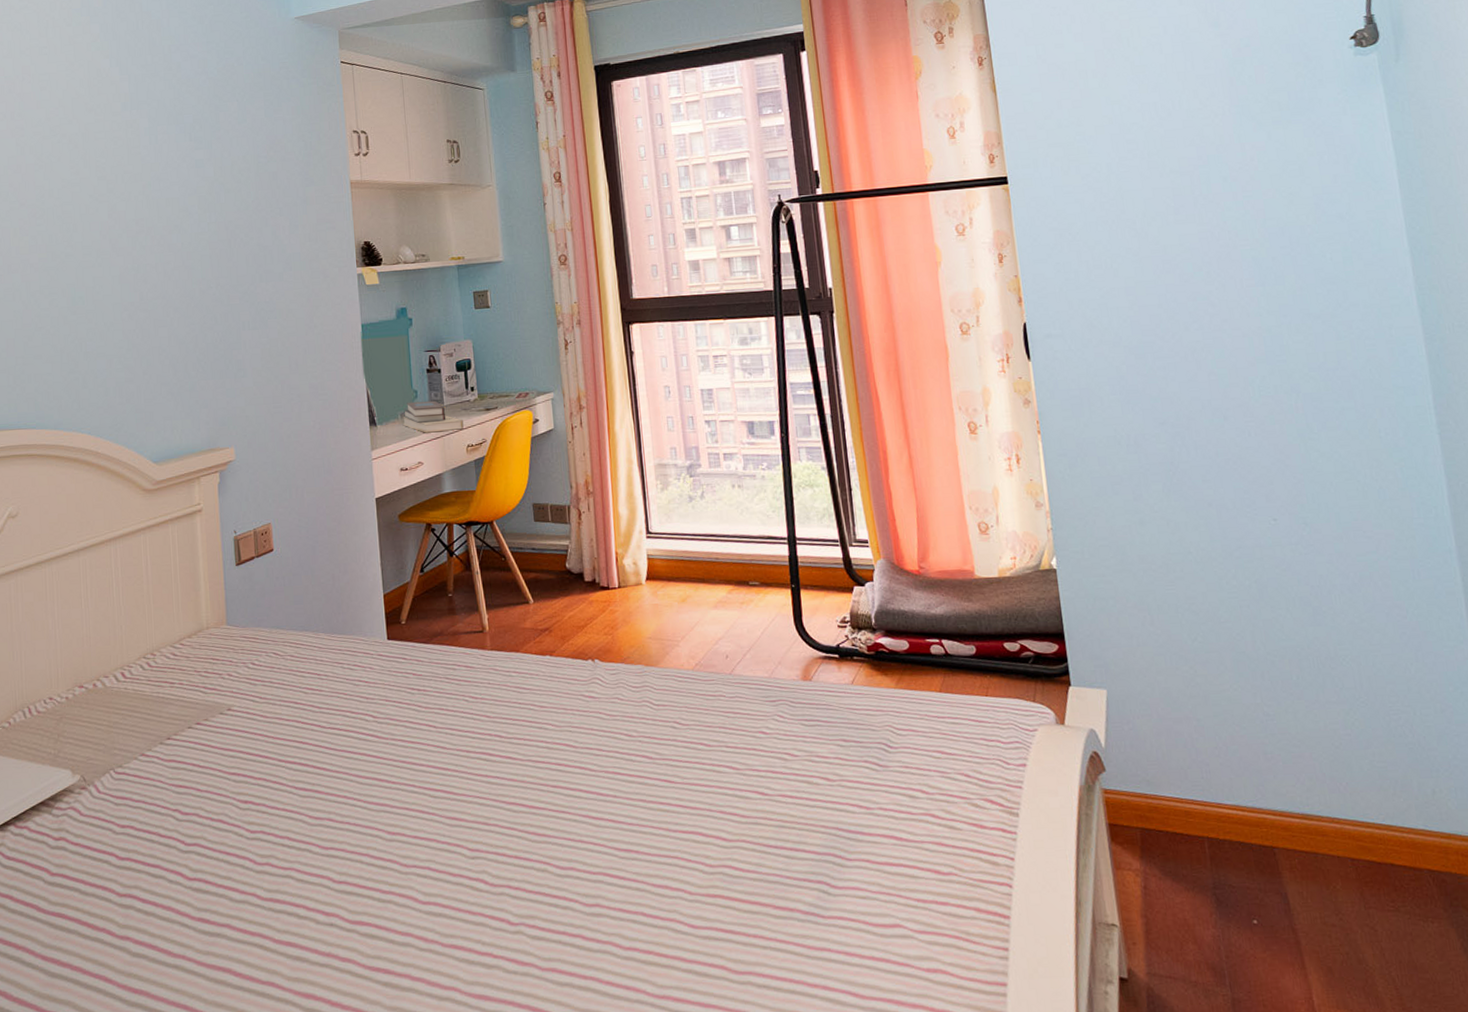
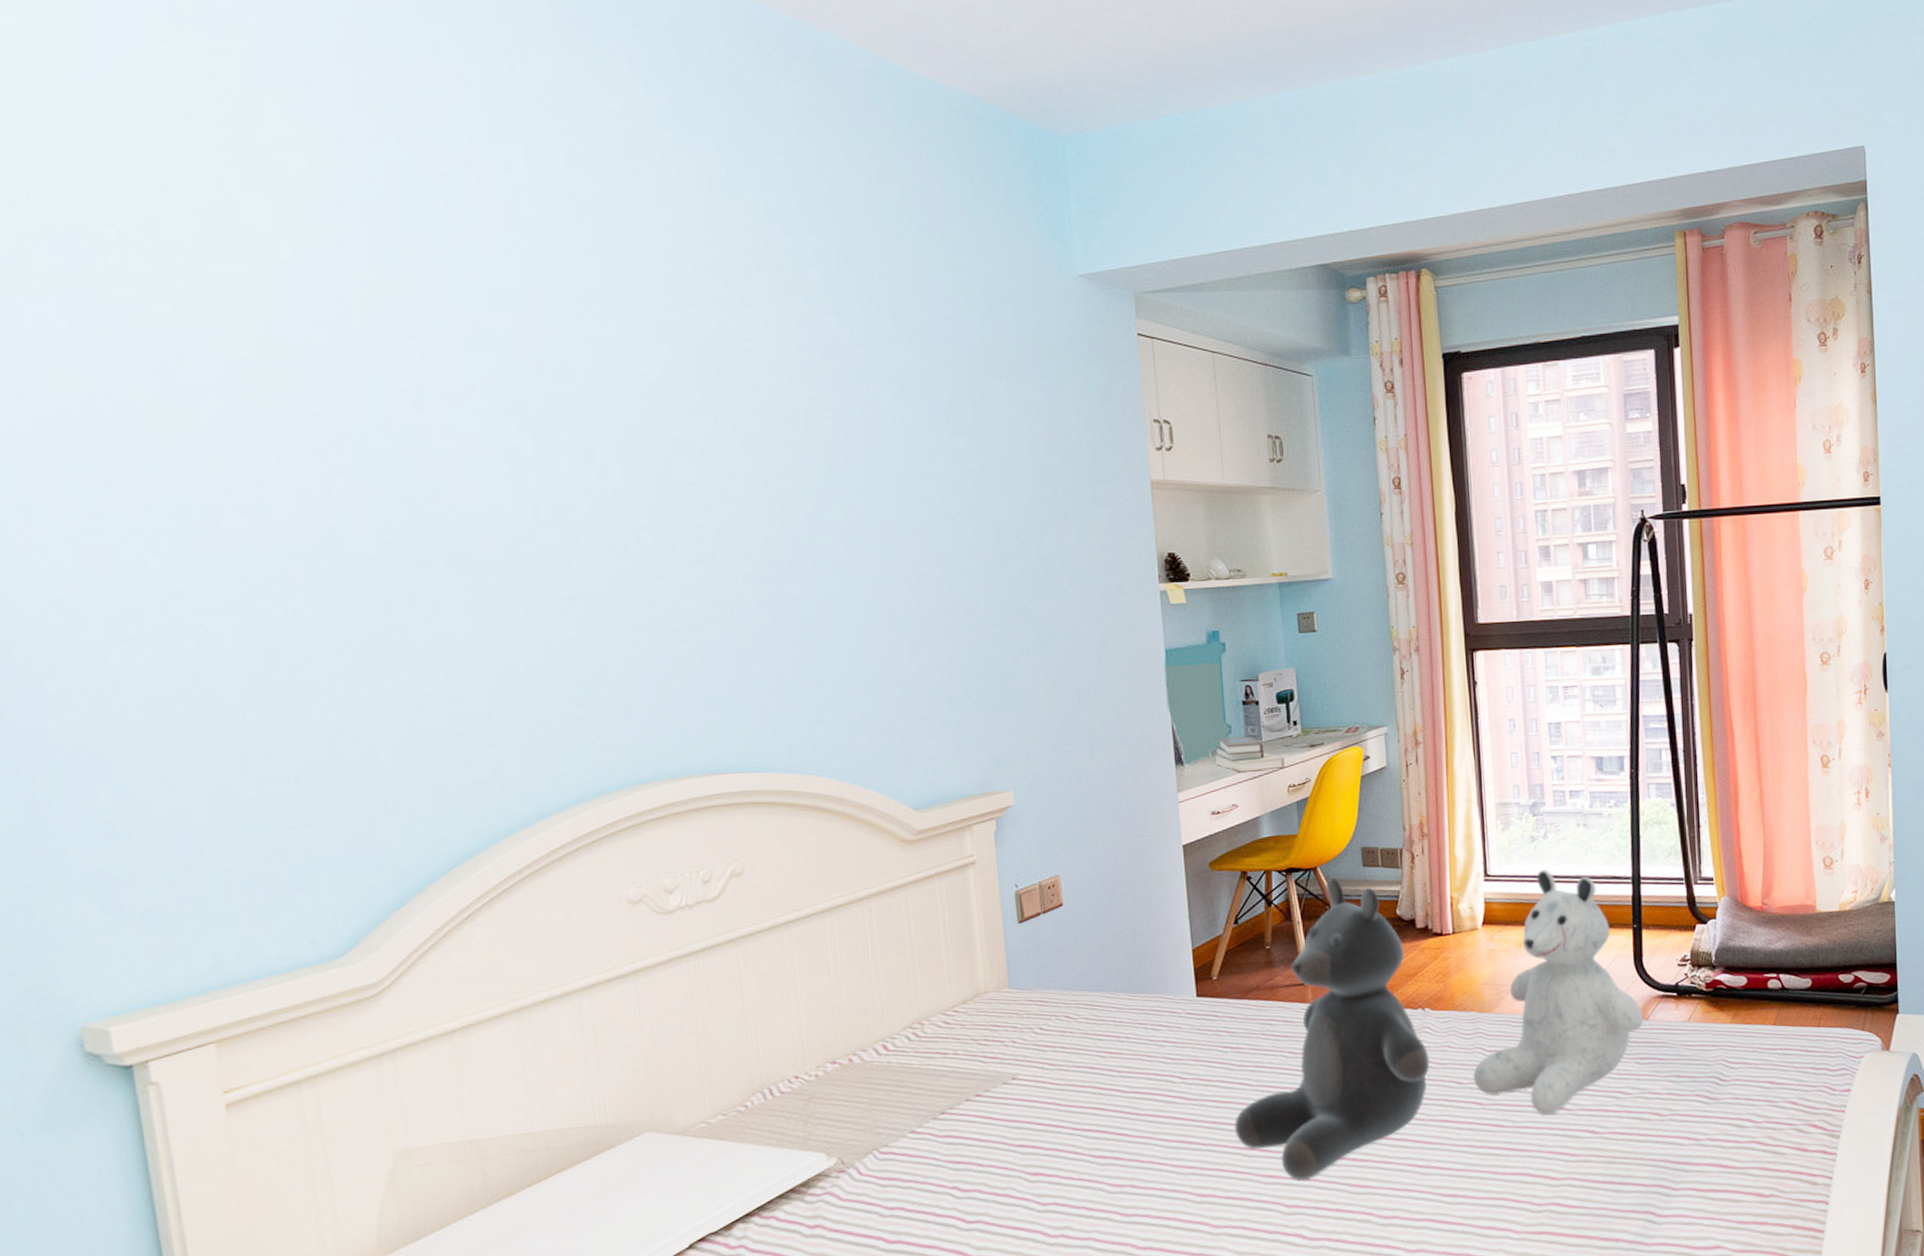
teddy bear: none [421,530,601,824] -> present [1234,876,1430,1180]
stuffed animal: none [642,527,807,773] -> present [1473,868,1644,1115]

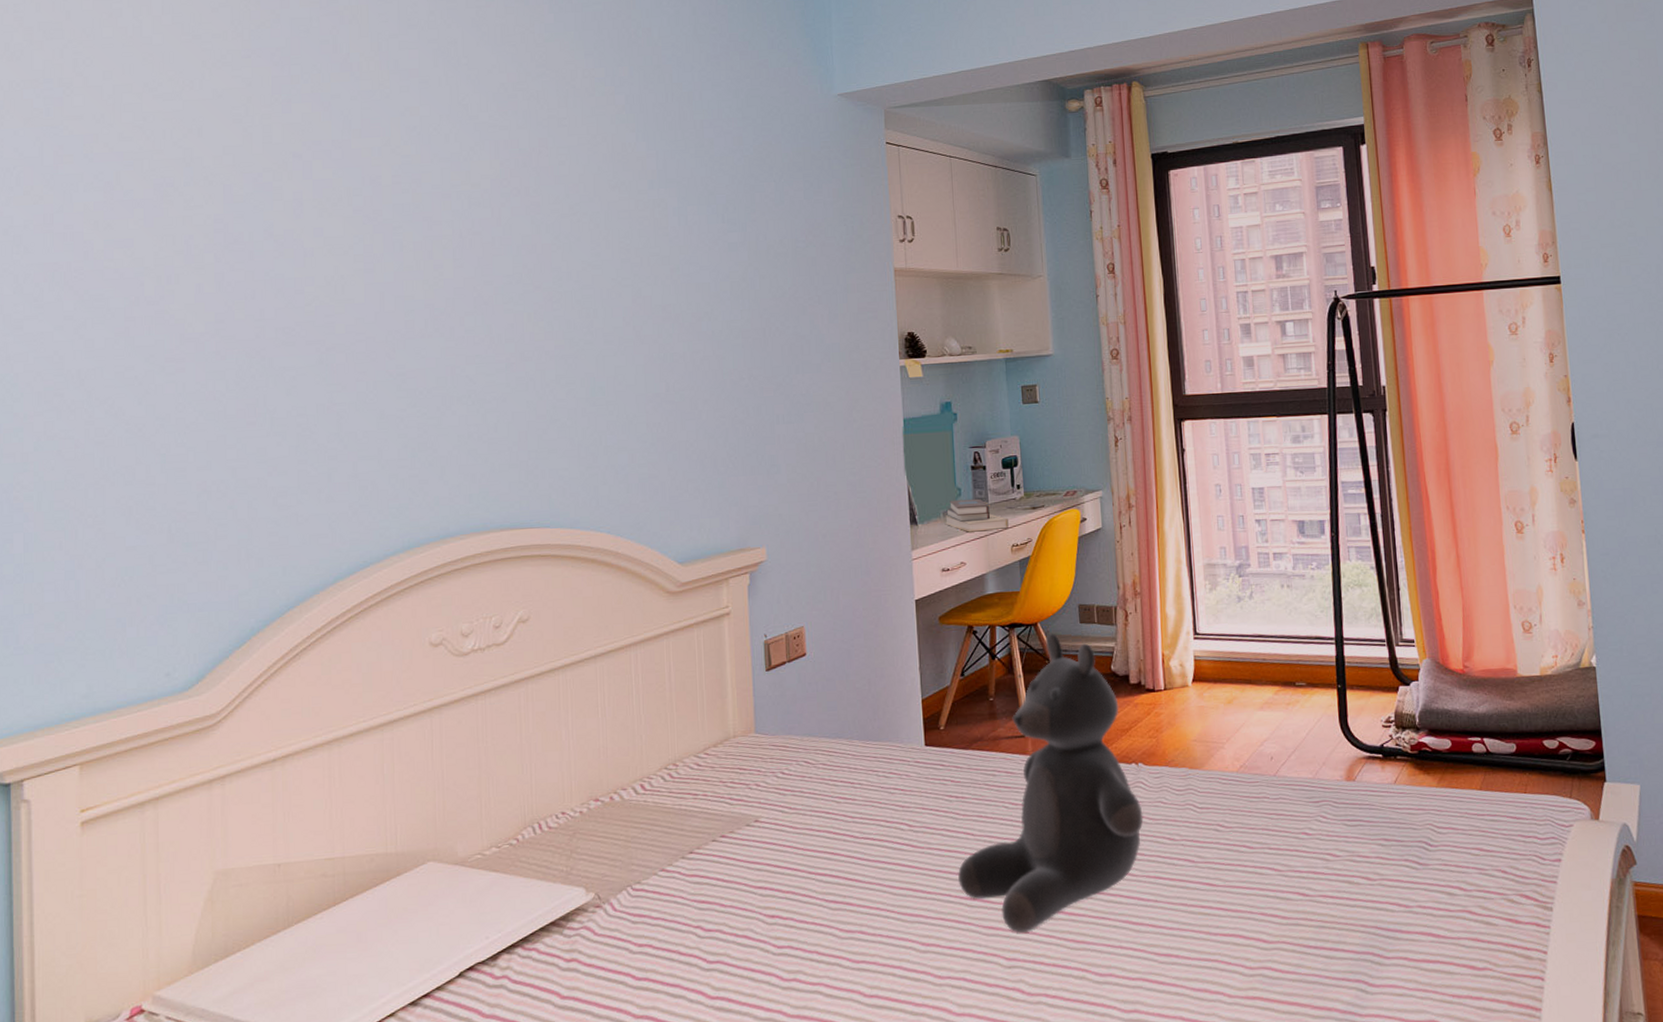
stuffed animal: present [1473,868,1644,1115] -> none [1185,628,1351,875]

